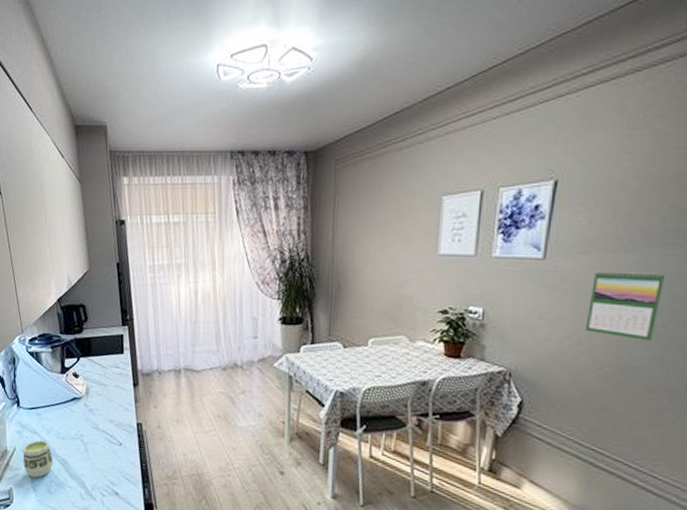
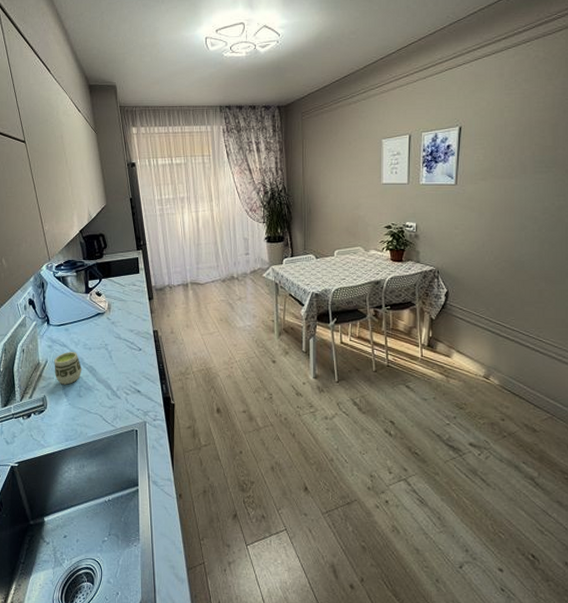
calendar: present [585,270,666,341] -> none [487,191,537,241]

